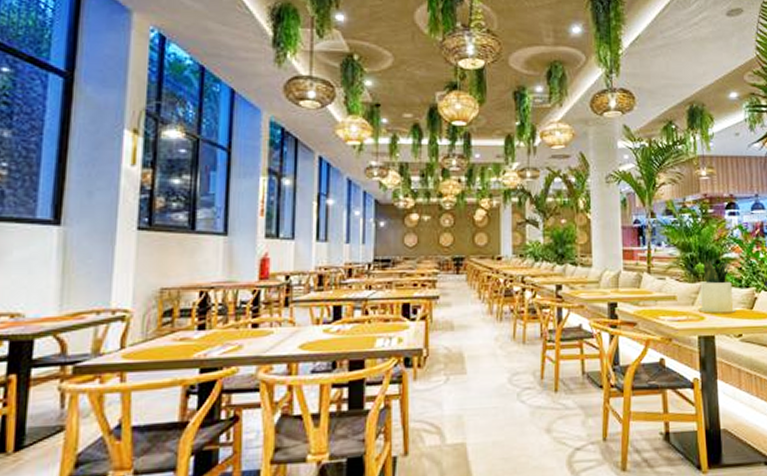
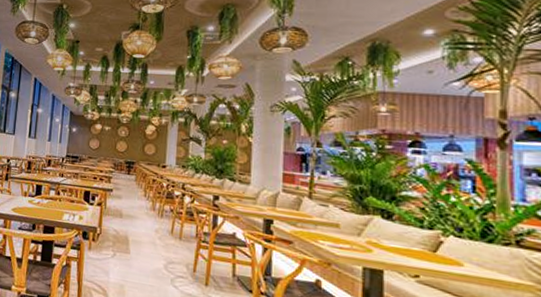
planter: present [698,260,737,315] -> none [365,194,414,254]

